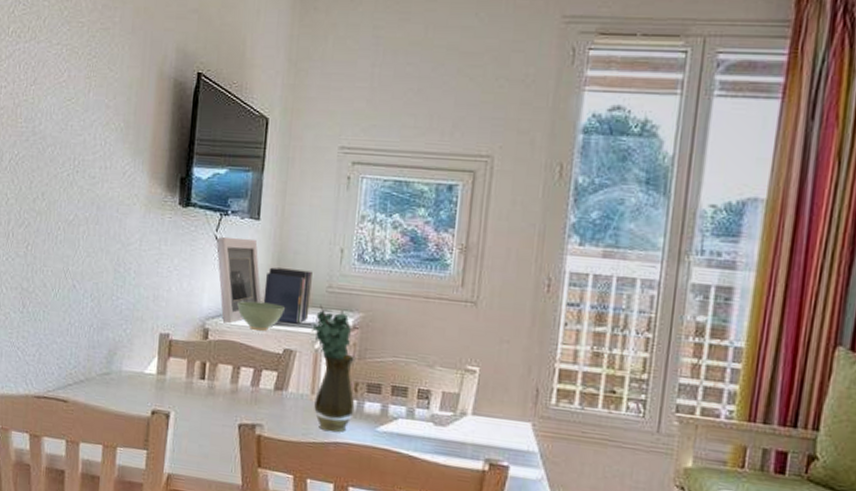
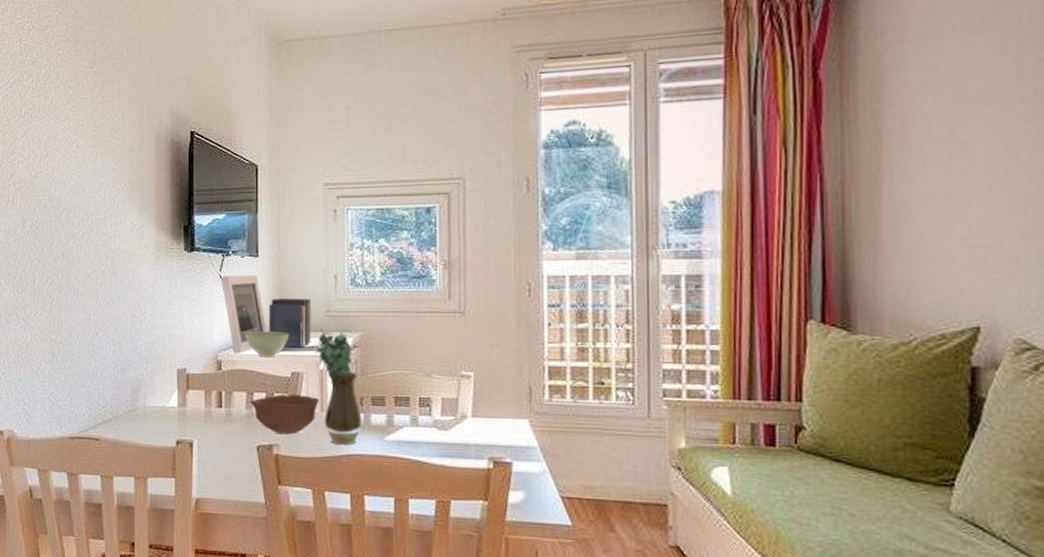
bowl: none [236,371,311,416] -> present [250,394,319,435]

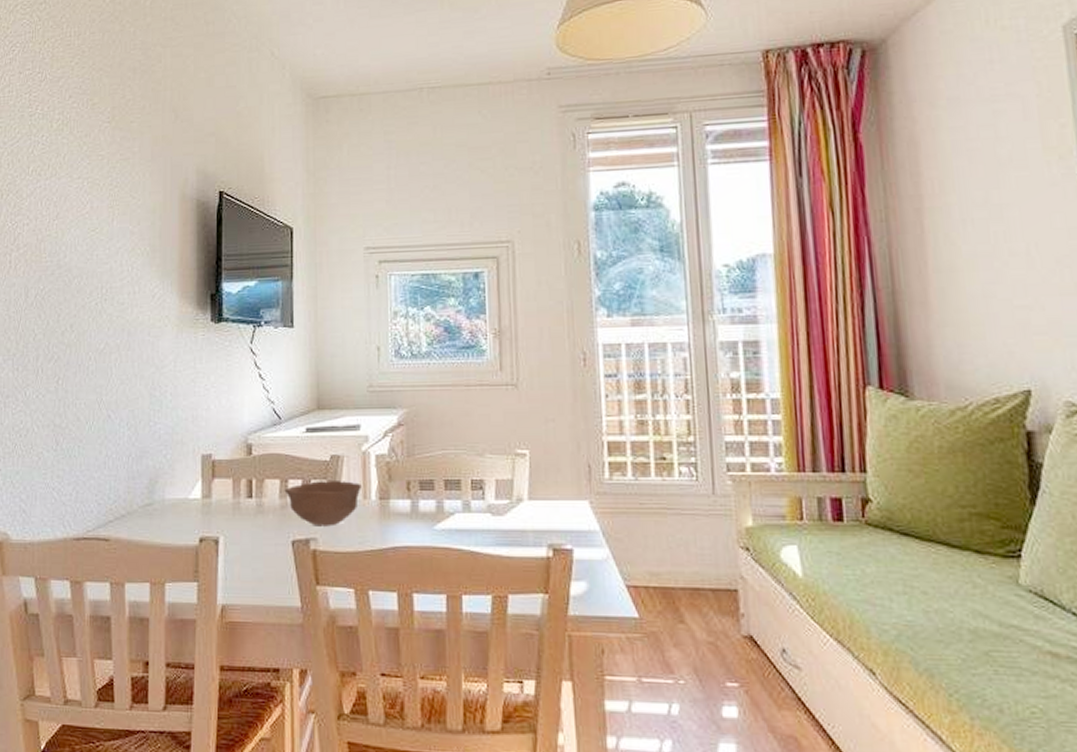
picture frame: present [221,274,267,354] -> none [252,347,304,436]
bowl: present [245,331,290,357] -> none [279,410,328,439]
books: present [268,297,311,348] -> none [305,372,352,428]
vase: present [315,328,362,446] -> none [357,404,410,537]

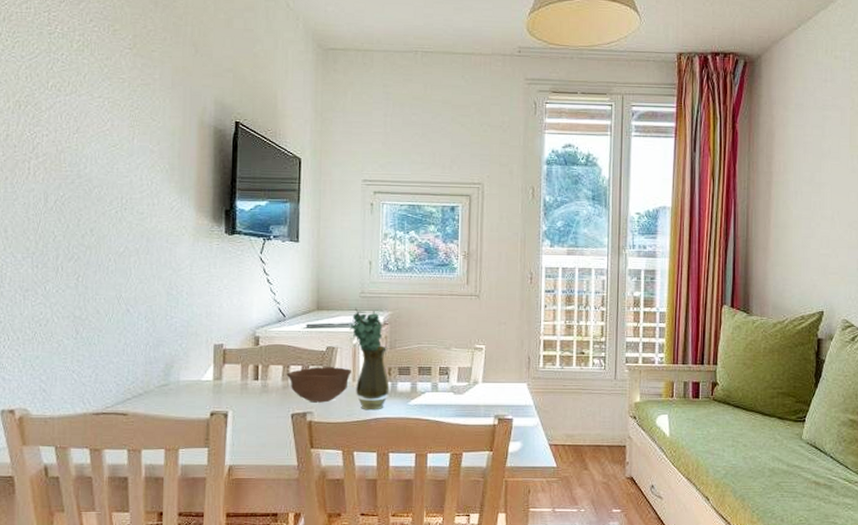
vase: none [357,404,410,537] -> present [350,307,390,410]

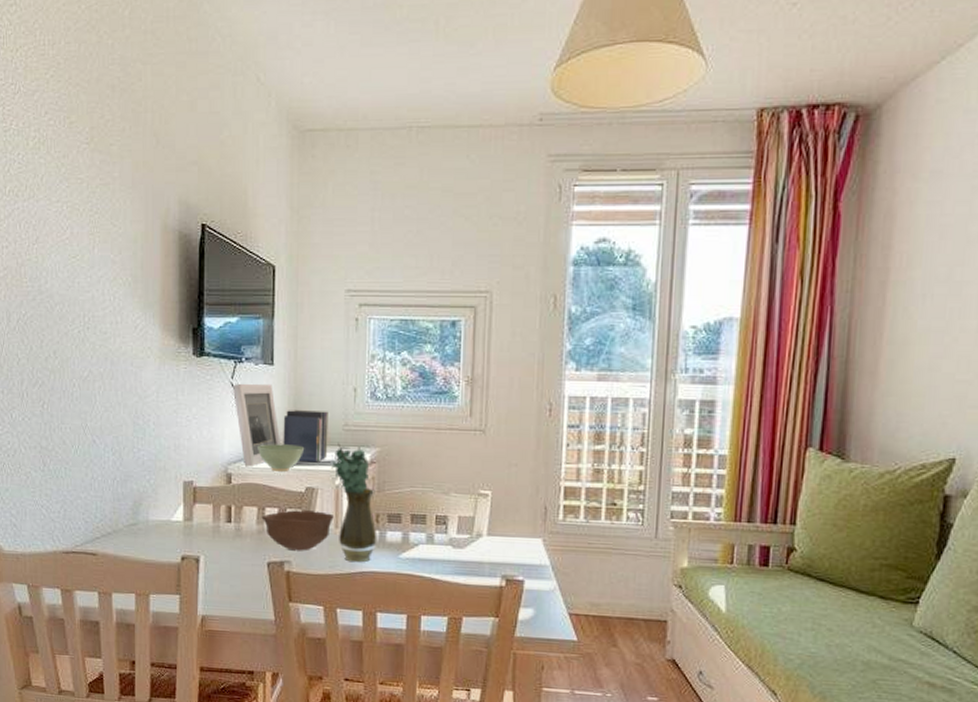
picture frame: none [262,257,305,331] -> present [233,383,281,467]
bowl: none [284,310,326,333] -> present [258,444,305,472]
books: none [306,279,347,325] -> present [283,409,328,463]

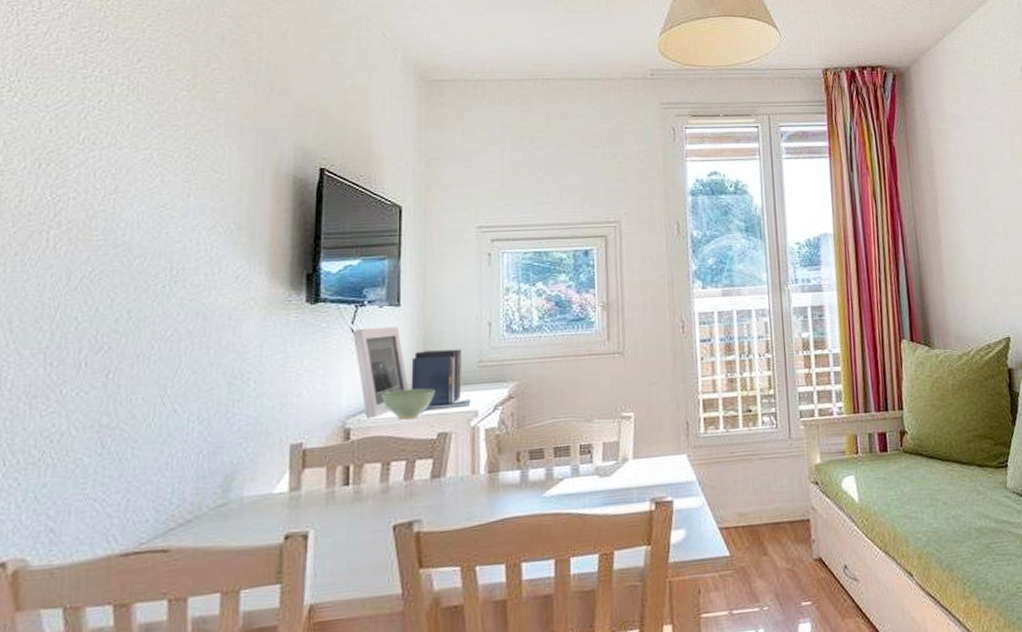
bowl: present [261,510,334,551] -> none [386,457,470,508]
vase: present [332,442,377,563] -> none [466,380,519,510]

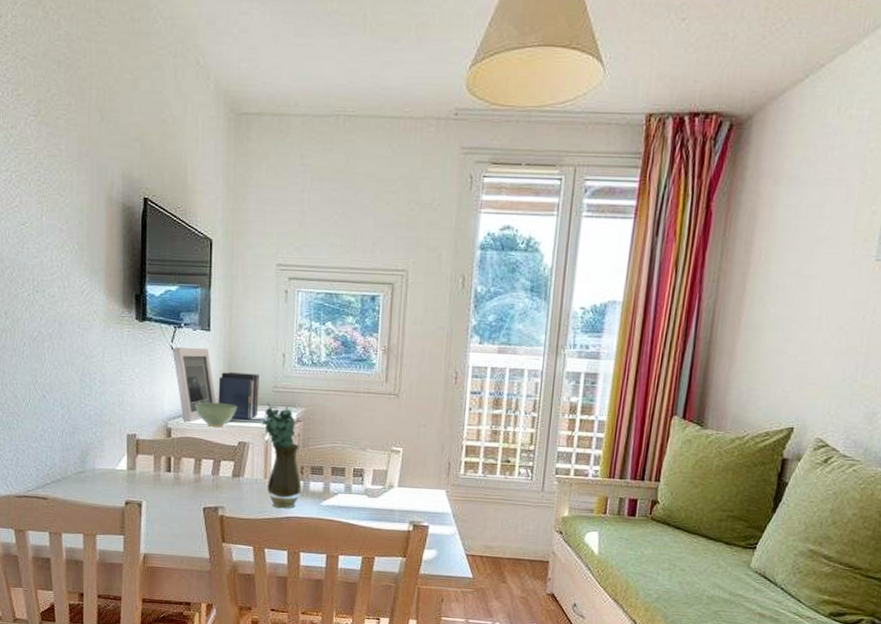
vase: none [466,380,519,510] -> present [262,402,302,509]

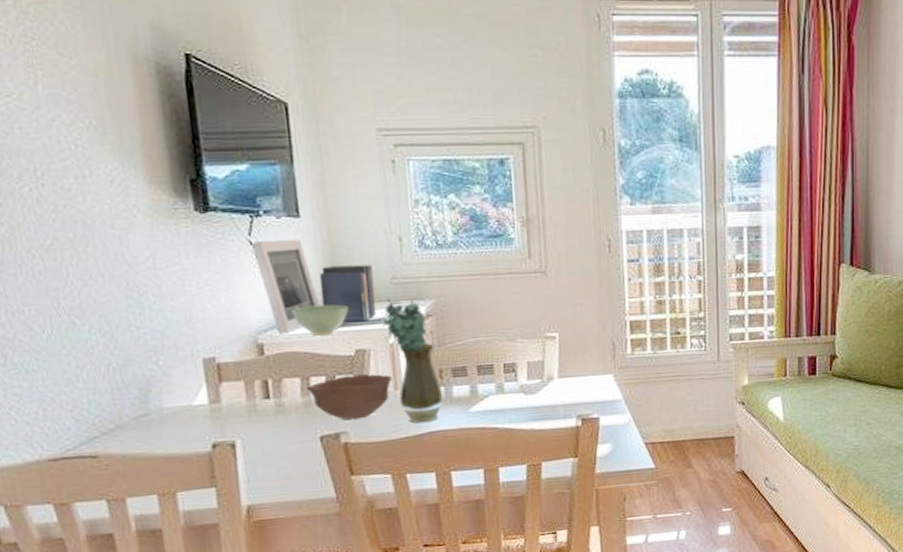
bowl: none [198,461,263,499] -> present [306,374,392,421]

